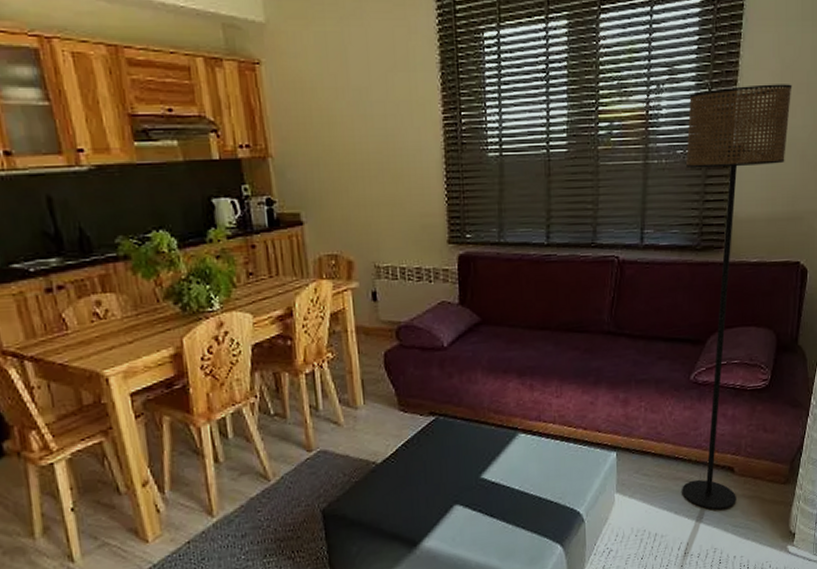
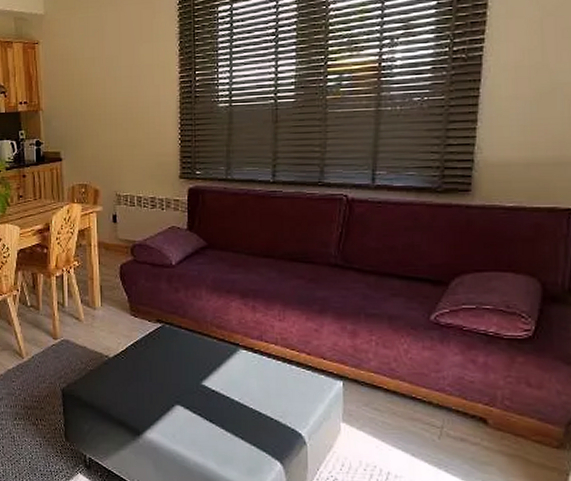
floor lamp: present [682,84,792,510] -> none [420,29,556,462]

